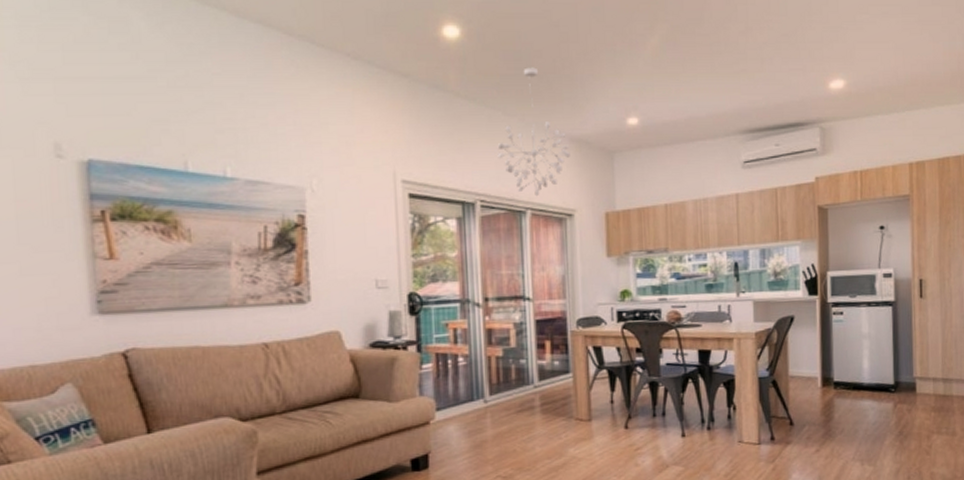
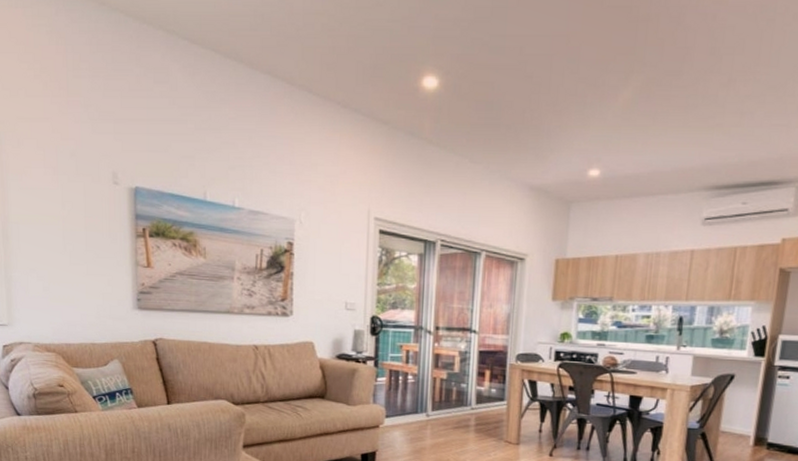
chandelier: present [497,67,570,197] -> none [460,117,529,240]

